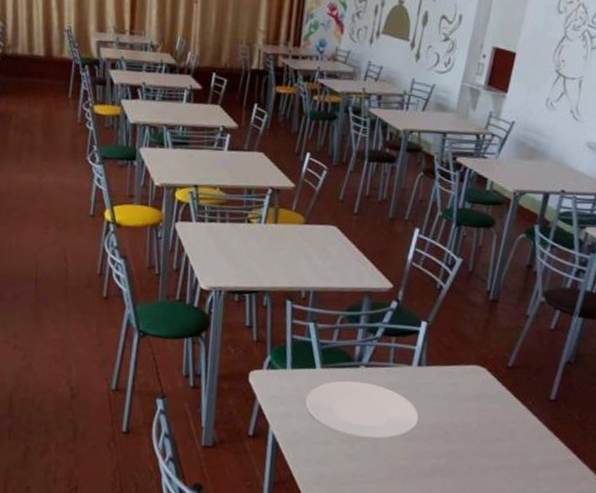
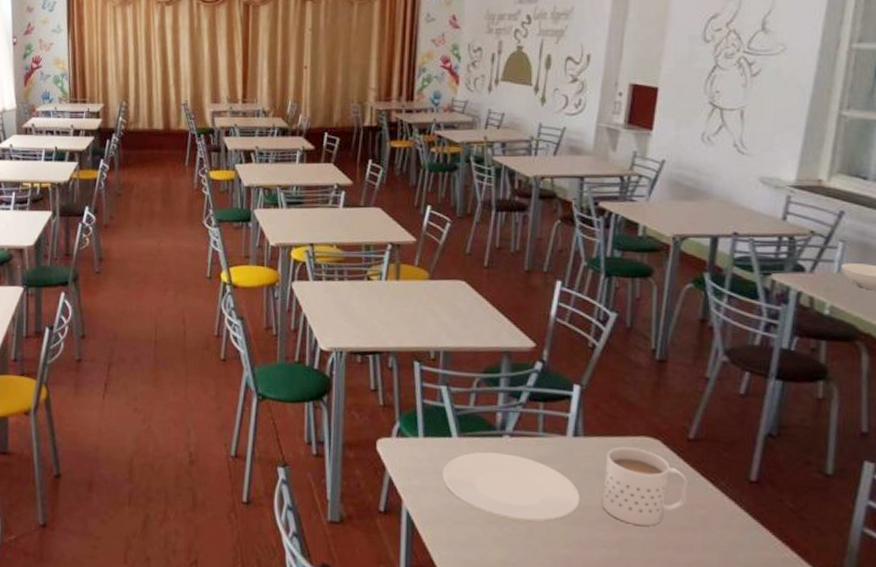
mug: none [435,374,504,439] -> present [601,447,688,526]

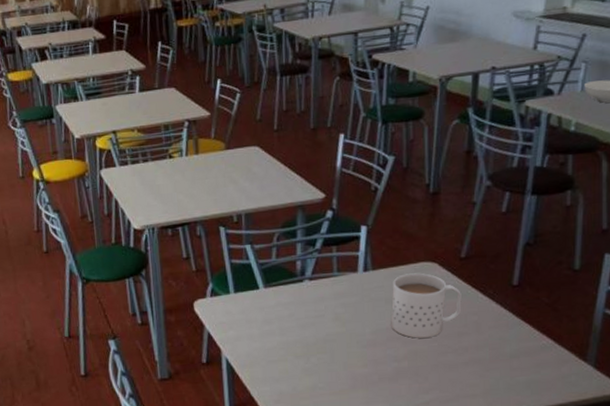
plate: present [443,451,581,522] -> none [254,295,373,351]

